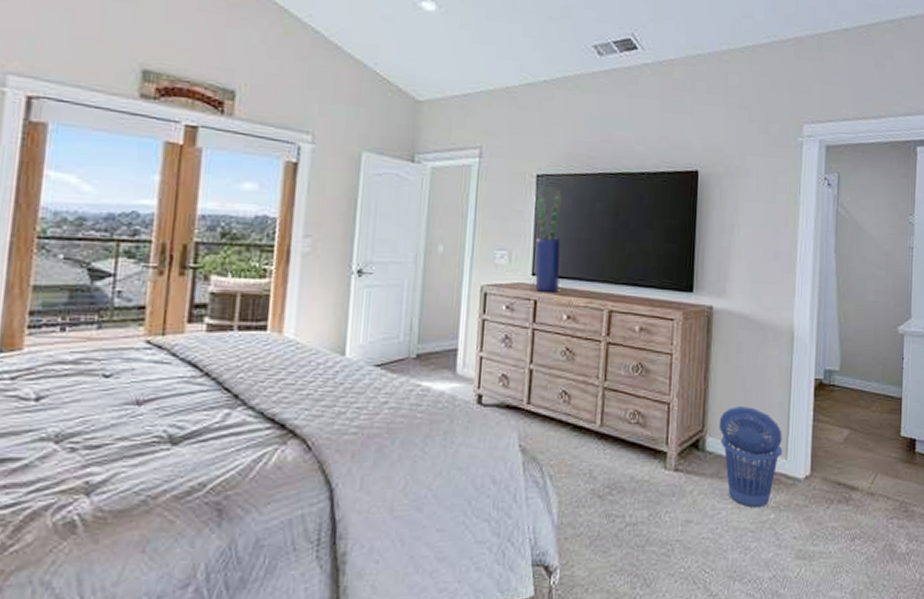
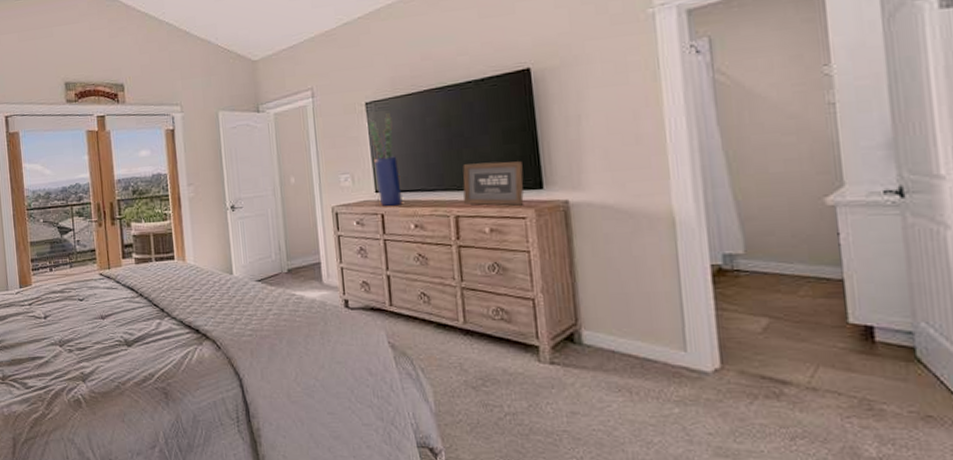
picture frame: none [618,257,678,306] -> present [463,161,524,206]
laundry basket: present [719,407,783,508] -> none [594,298,680,402]

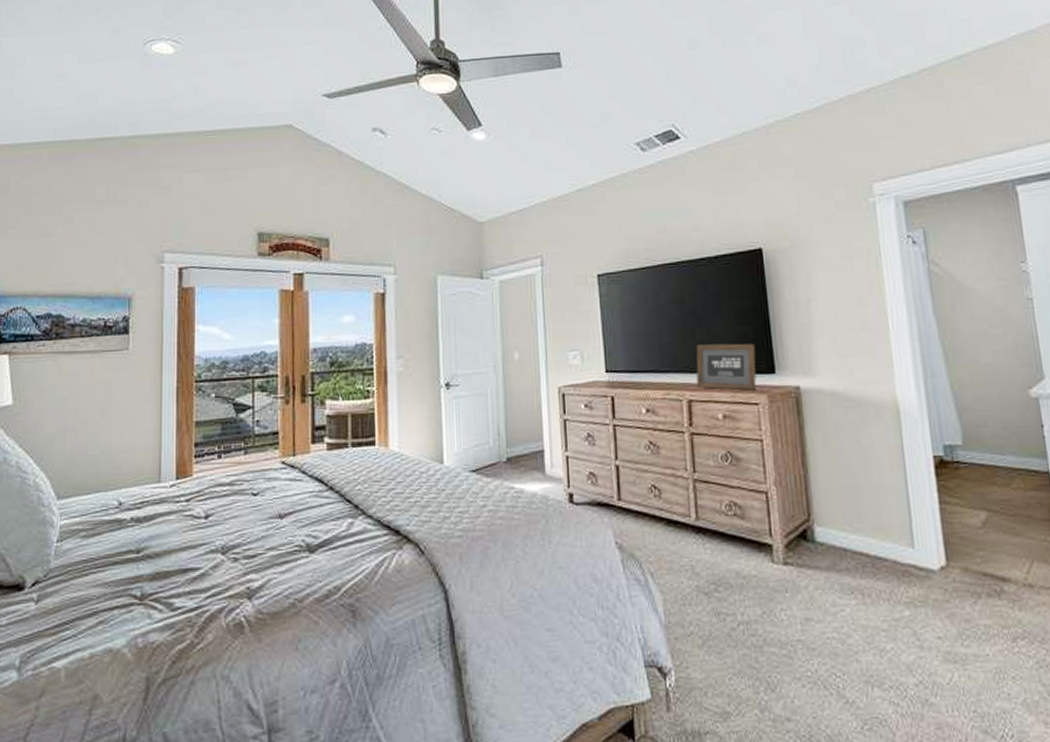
vase: present [368,113,403,207] -> none [599,287,634,389]

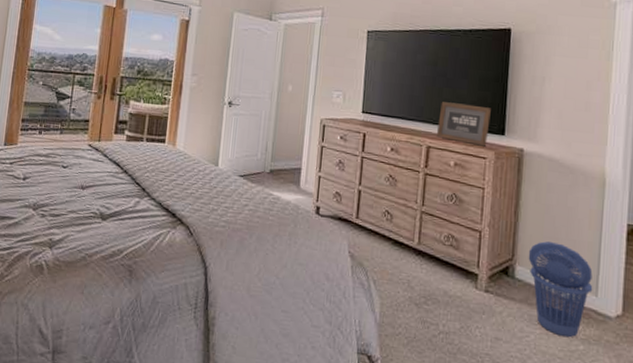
laundry basket: none [826,491,908,604] -> present [528,241,593,338]

